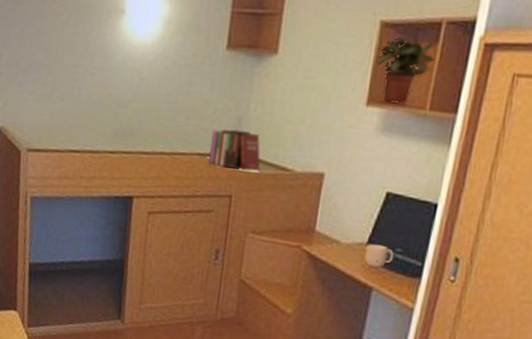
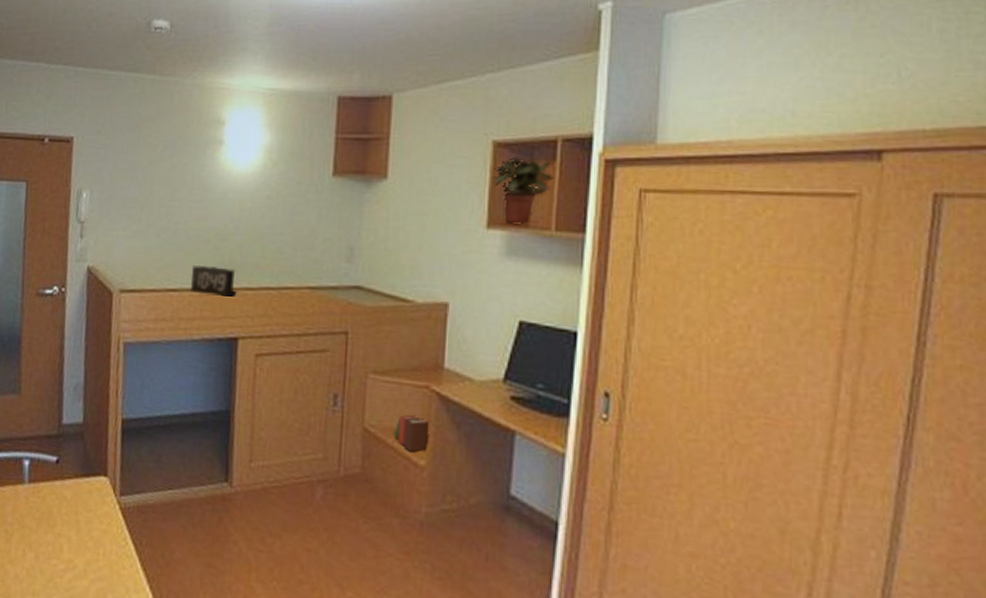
alarm clock: none [91,129,133,160] -> present [191,265,237,298]
books: present [209,128,261,171] -> none [320,259,378,304]
books: none [266,270,297,302] -> present [393,414,428,453]
mug: present [365,243,394,269] -> none [503,380,535,408]

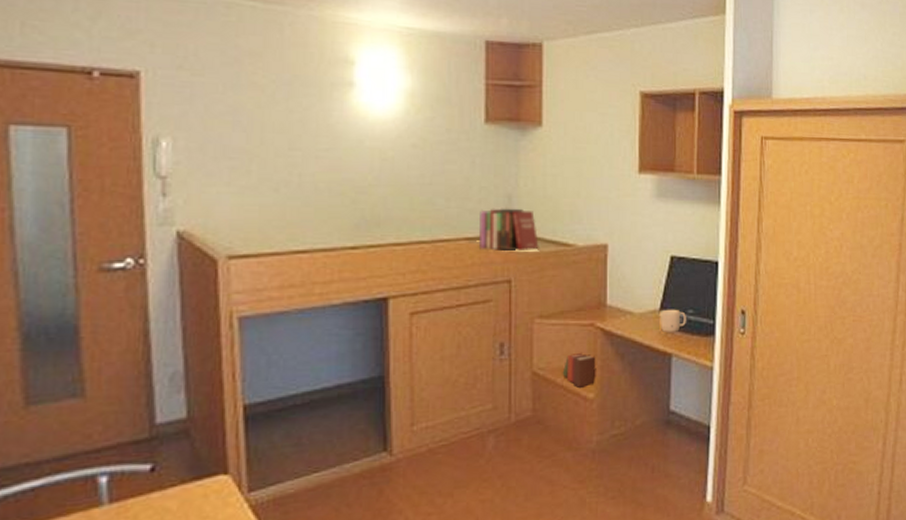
alarm clock: present [191,265,237,298] -> none [324,221,383,256]
books: none [320,259,378,304] -> present [479,208,539,250]
potted plant: present [494,157,551,224] -> none [642,107,691,169]
mug: none [503,380,535,408] -> present [660,309,686,333]

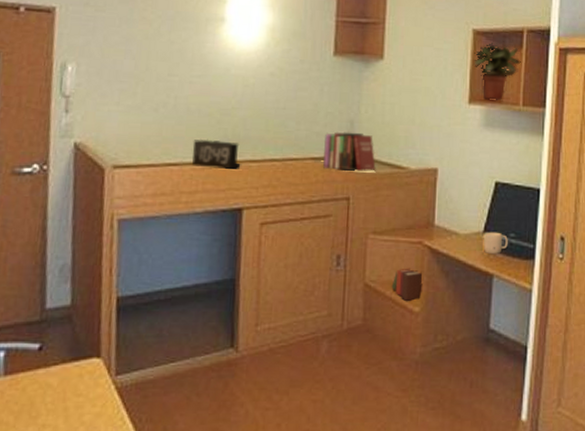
alarm clock: none [324,221,383,256] -> present [192,139,241,170]
potted plant: none [642,107,691,169] -> present [474,44,519,100]

